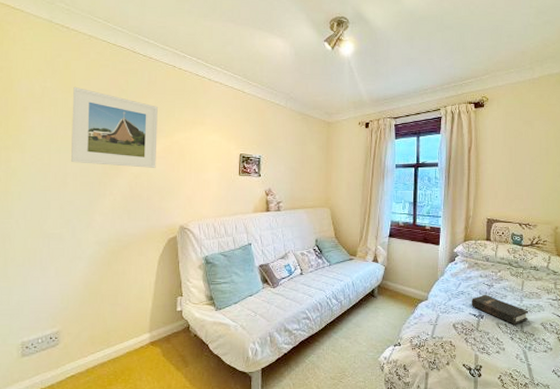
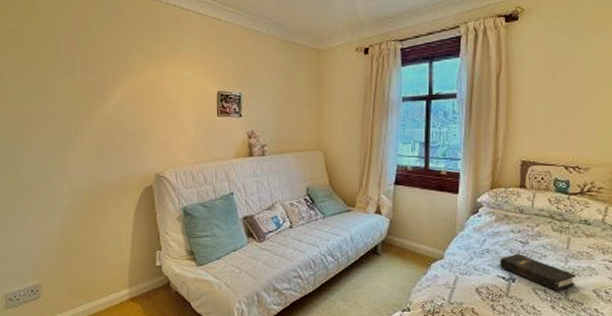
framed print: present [71,86,158,168] -> none [39,25,128,111]

